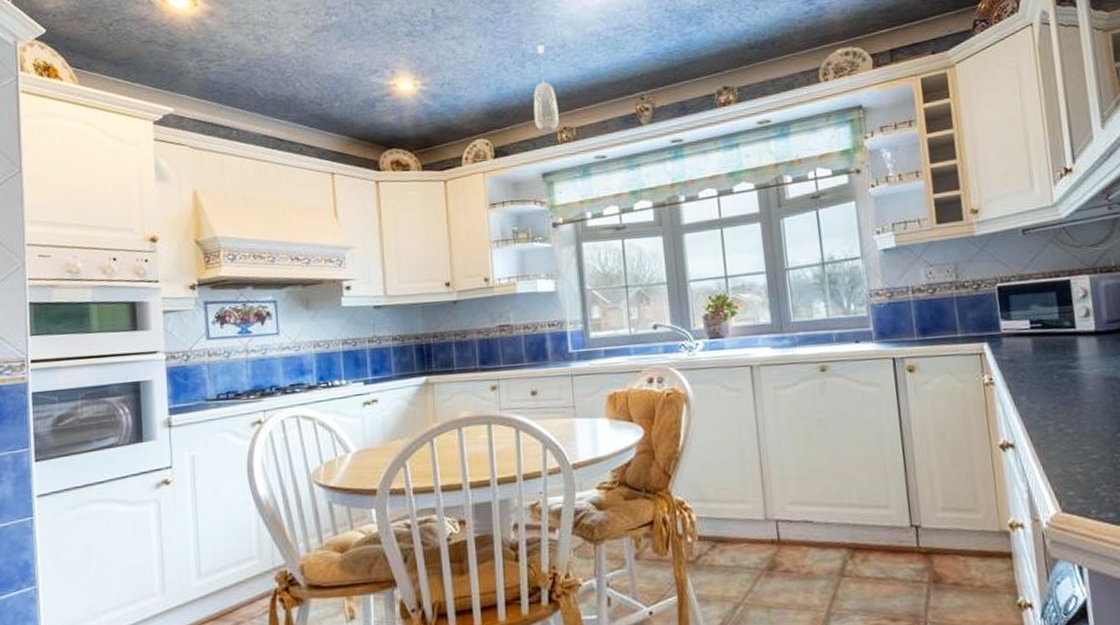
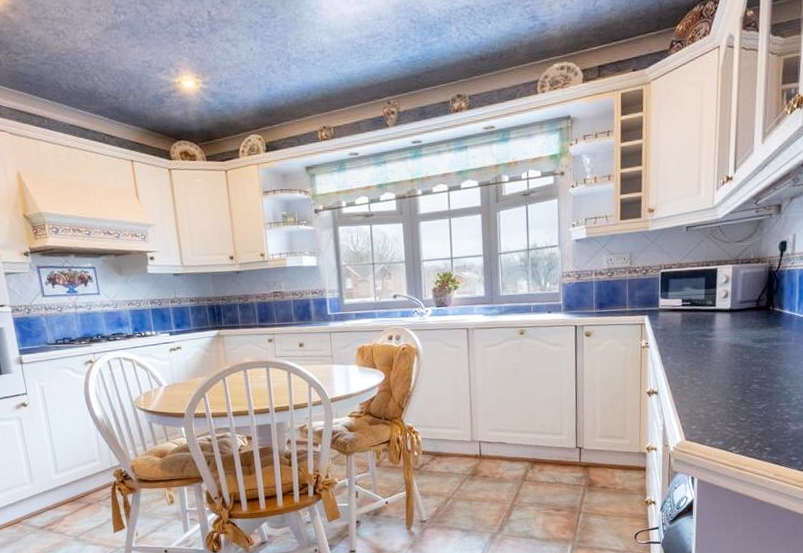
pendant light: present [533,44,559,132] -> none [297,49,320,130]

